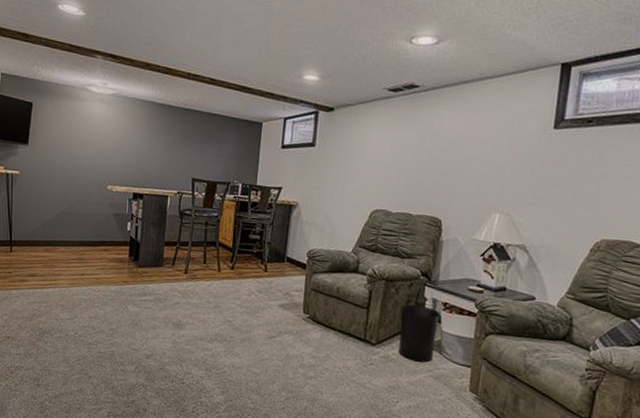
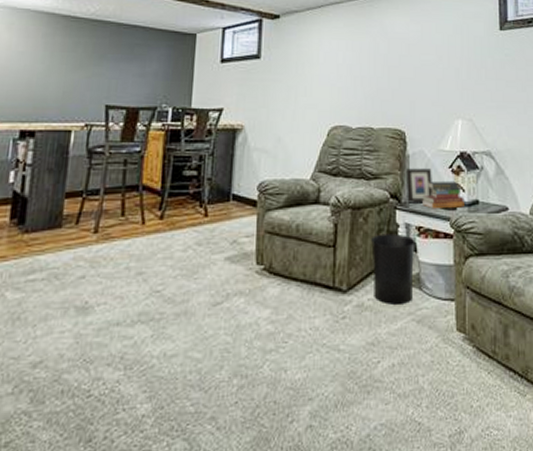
picture frame: none [436,252,464,284] -> present [405,168,432,203]
books: none [451,266,492,292] -> present [422,180,465,209]

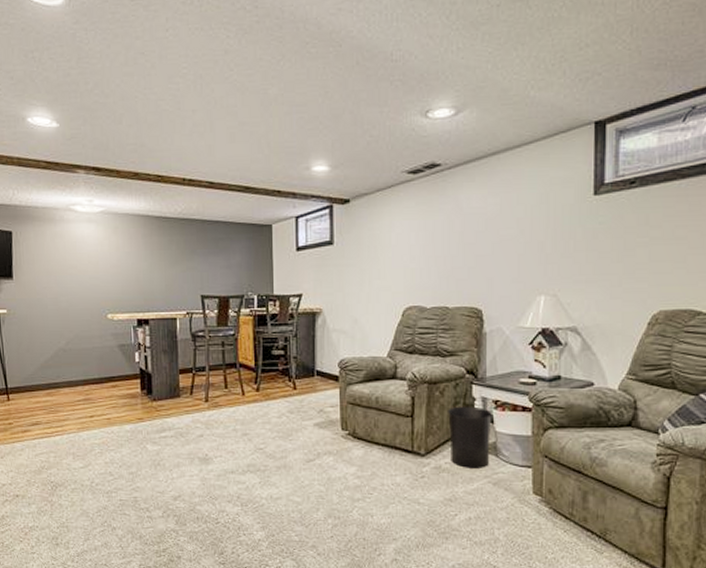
picture frame: present [405,168,432,203] -> none [482,345,511,379]
books: present [422,180,465,209] -> none [500,357,545,384]

